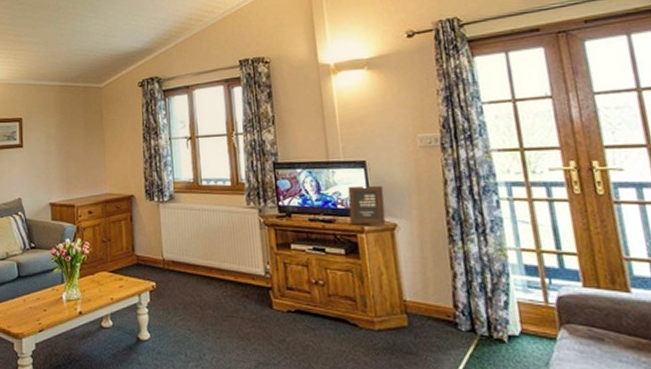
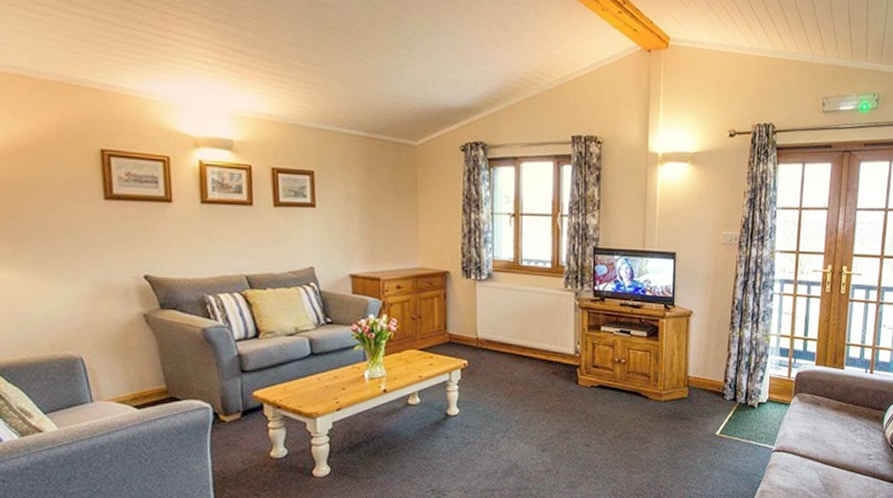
picture frame: present [347,186,386,225] -> none [655,275,687,311]

